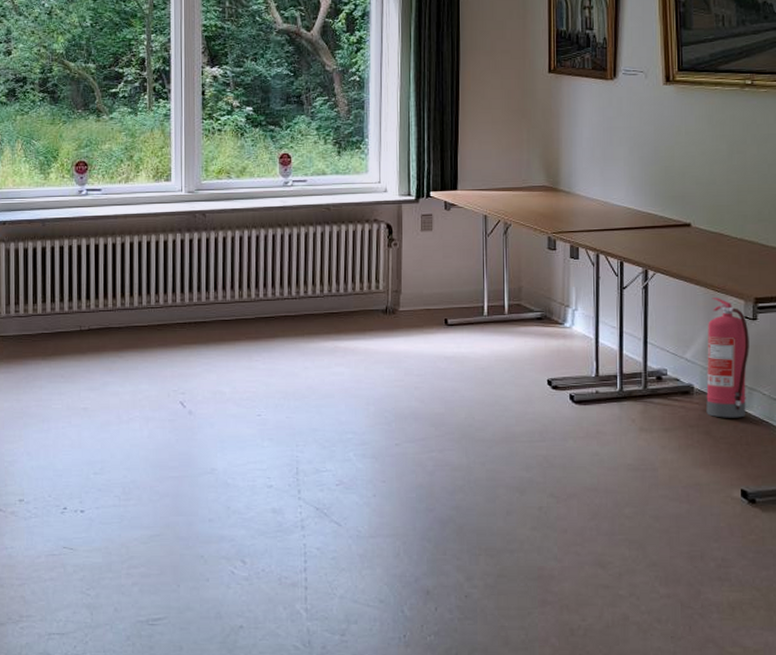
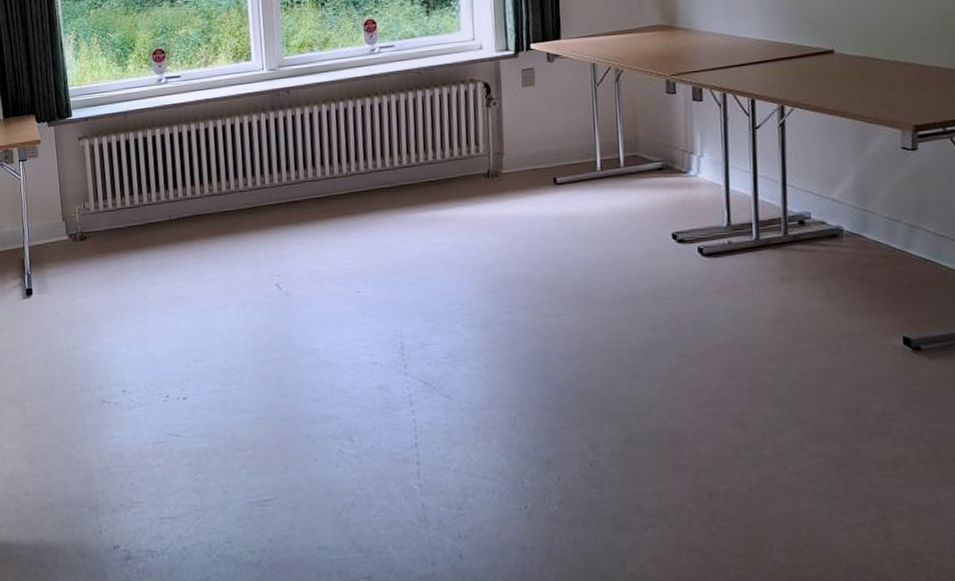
fire extinguisher: present [706,298,749,418] -> none [857,129,909,261]

